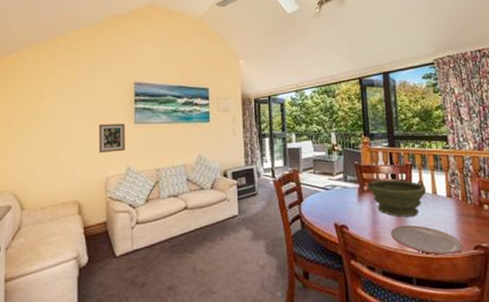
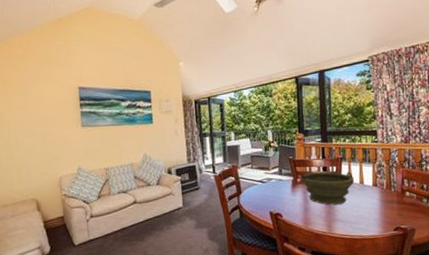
picture frame: present [99,123,125,153] -> none [48,127,75,155]
plate: present [391,225,464,256] -> none [320,211,385,237]

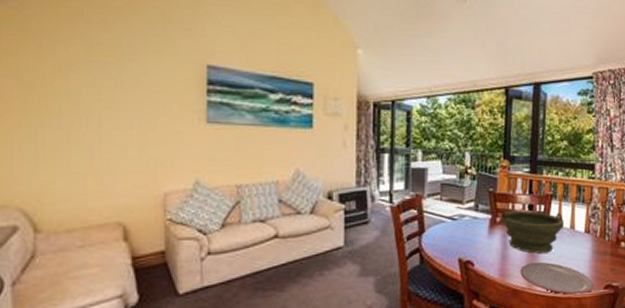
plate: none [320,211,385,237] -> present [520,262,594,295]

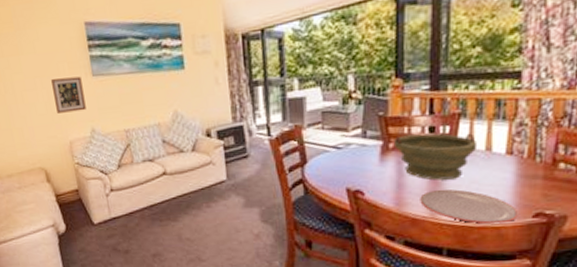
picture frame: none [154,121,193,160] -> present [51,76,87,113]

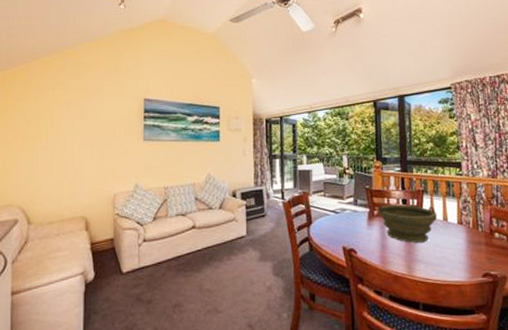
picture frame: present [51,76,87,113] -> none [107,140,134,169]
plate: present [420,189,519,224] -> none [399,251,472,282]

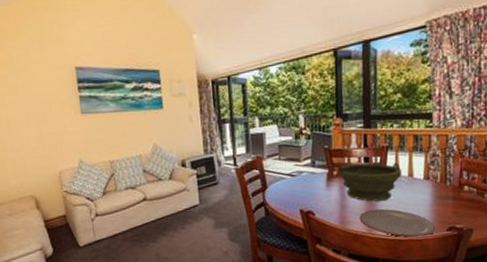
plate: none [399,251,472,282] -> present [359,209,436,238]

